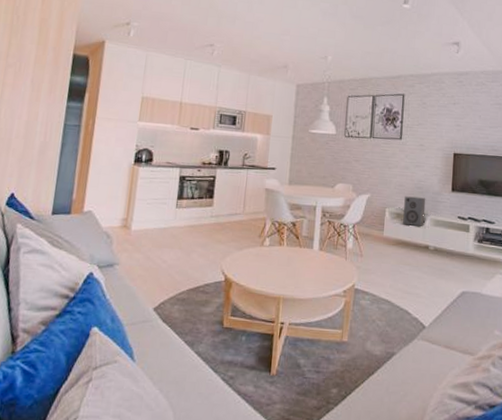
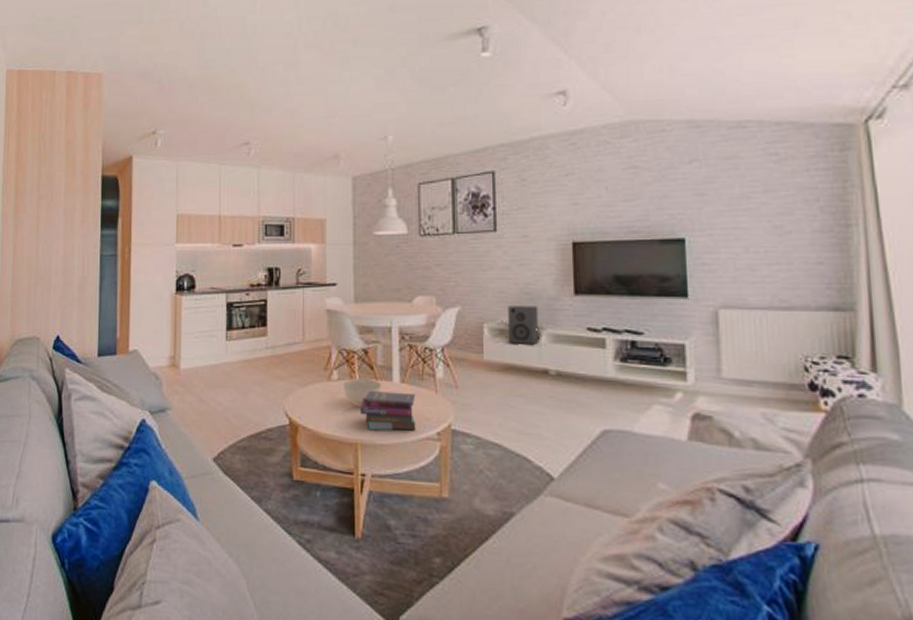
bowl: none [272,246,304,269] -> present [343,379,381,408]
books: none [285,255,330,289] -> present [360,390,416,431]

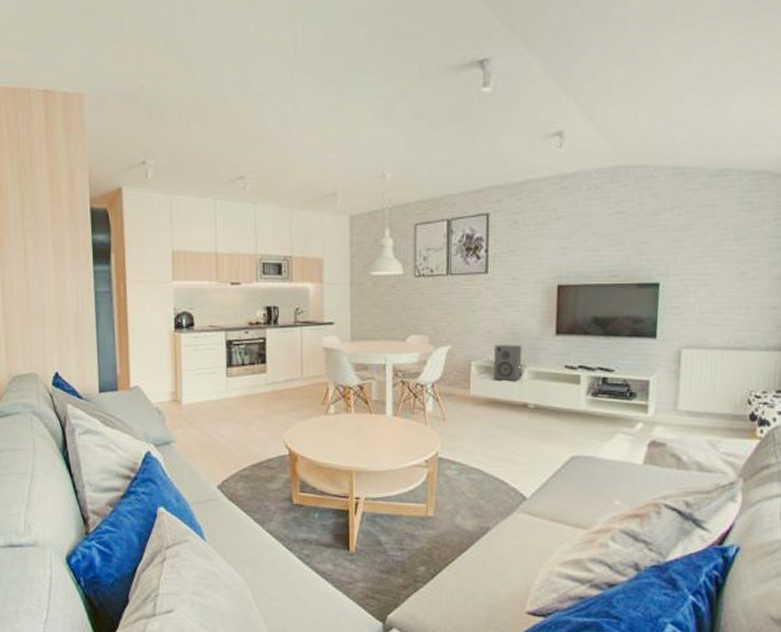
bowl: present [343,379,381,408] -> none [339,413,375,439]
books: present [360,390,416,431] -> none [355,423,407,459]

